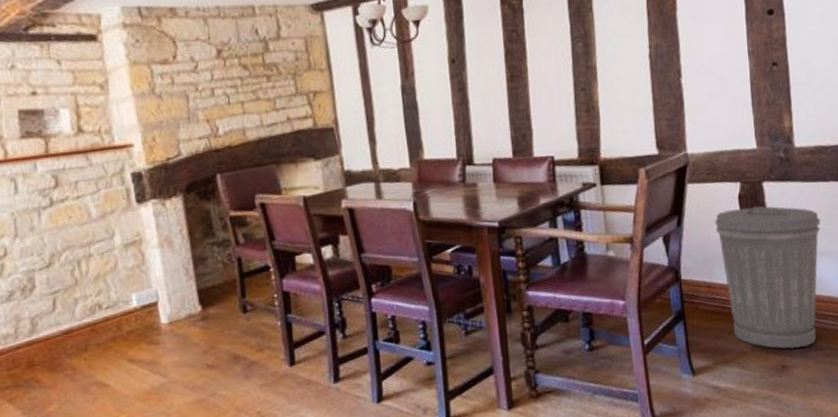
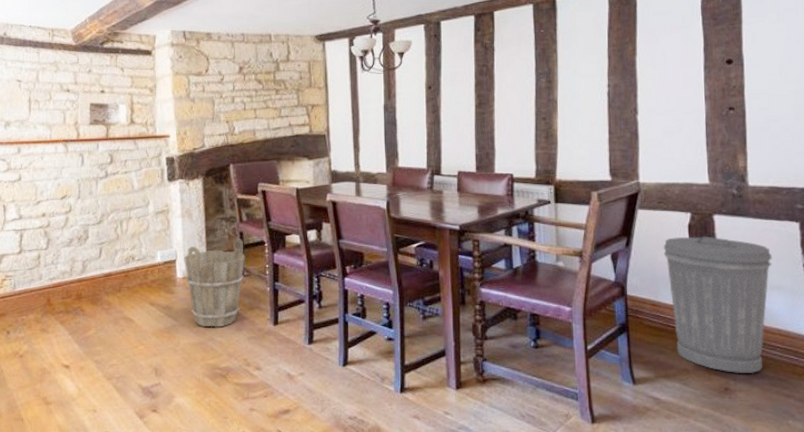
bucket: none [168,265,249,381] -> present [184,238,246,328]

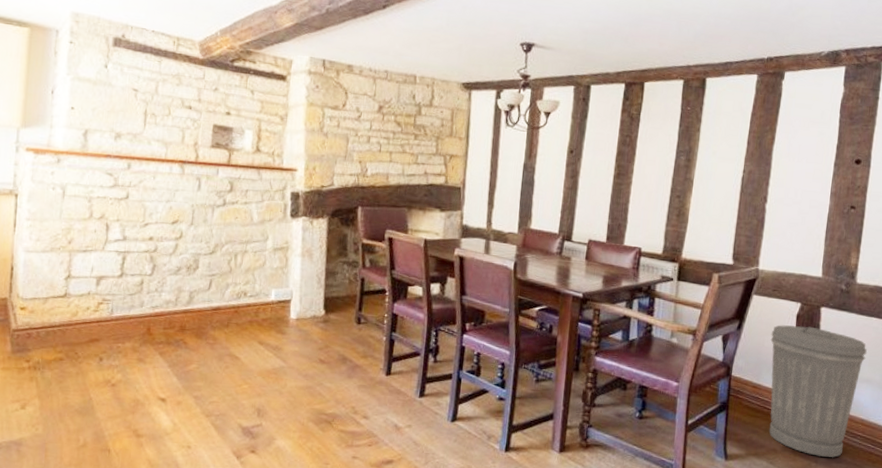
bucket: present [184,238,246,328] -> none [299,284,365,373]

